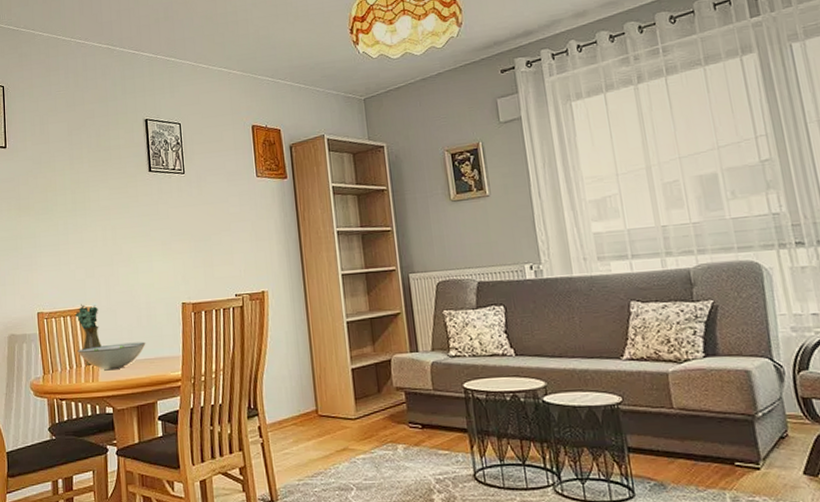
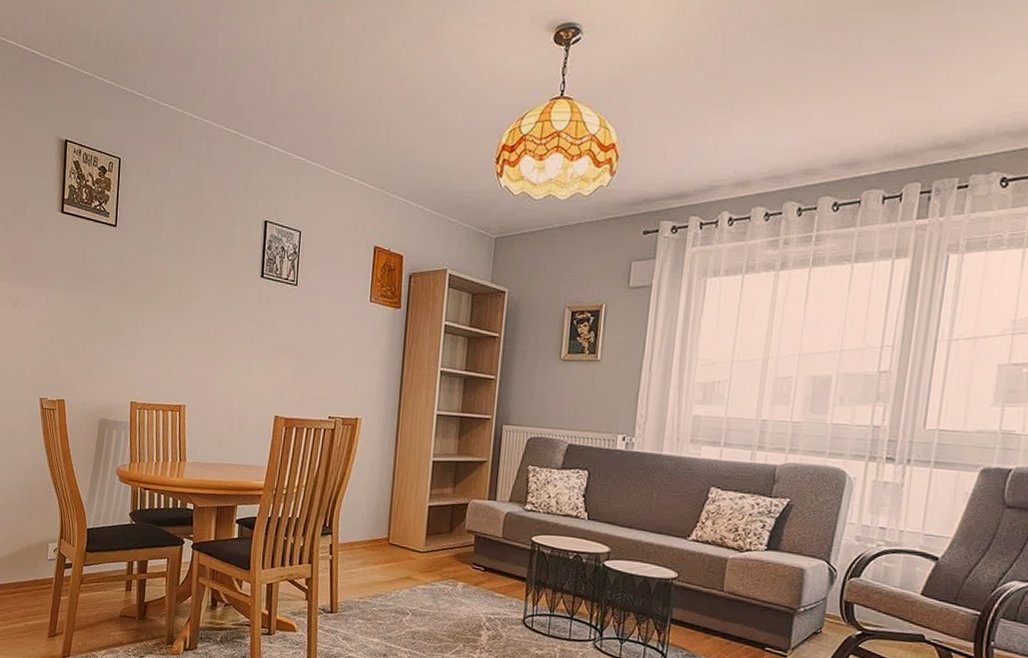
vase: present [75,303,102,365] -> none [168,400,191,461]
decorative bowl: present [77,341,146,371] -> none [166,444,234,469]

